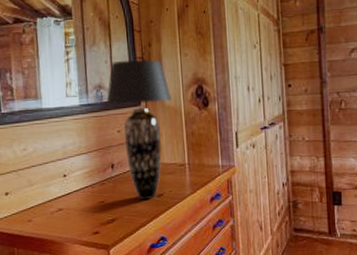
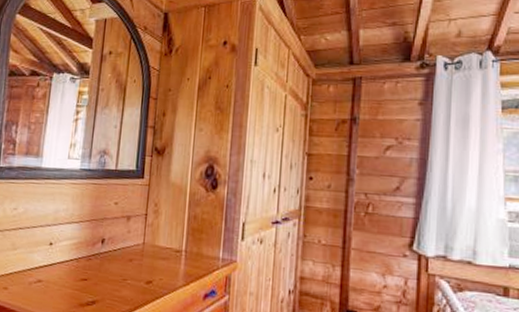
table lamp: present [105,60,173,201] -> none [107,127,179,286]

